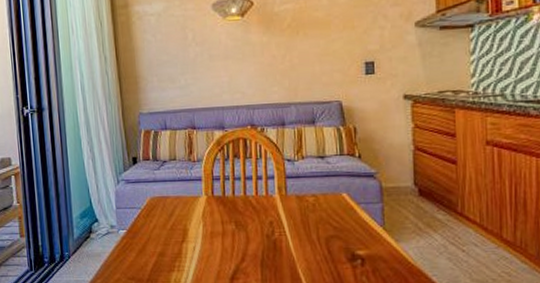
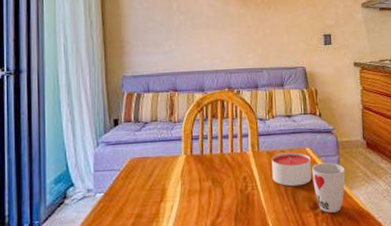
candle: none [301,197,349,235] -> present [271,152,312,187]
cup: none [350,211,391,266] -> present [312,162,345,213]

